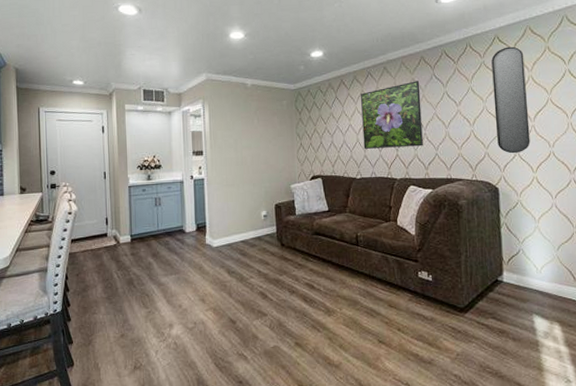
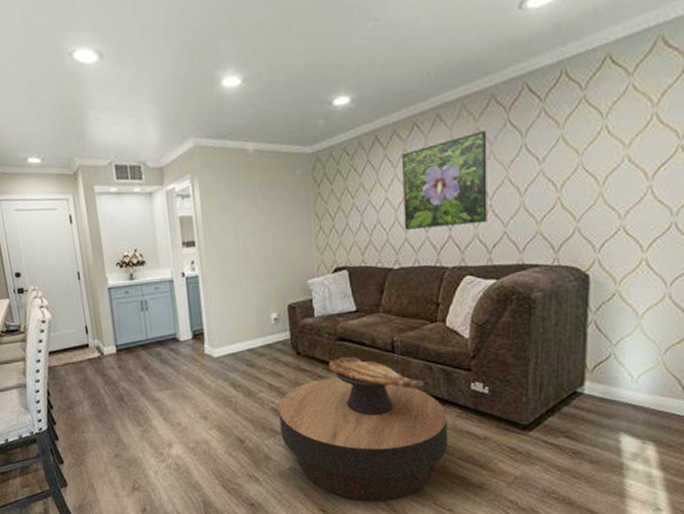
coffee table: none [265,265,403,378] -> present [278,376,448,503]
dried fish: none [307,248,383,300] -> present [329,357,425,416]
home mirror: present [491,46,531,154] -> none [594,69,649,228]

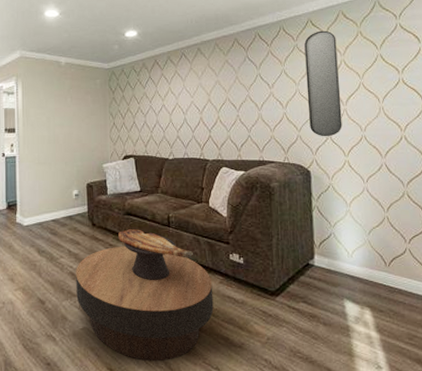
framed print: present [402,130,487,230] -> none [174,62,236,129]
home mirror: none [594,69,649,228] -> present [304,30,342,137]

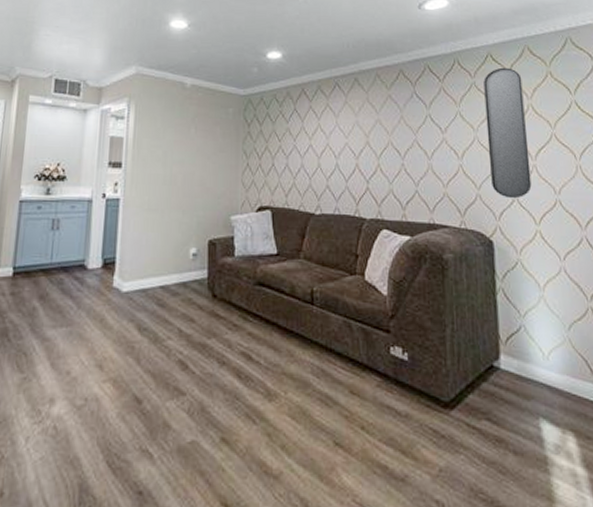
coffee table: present [76,246,214,362] -> none [185,327,368,497]
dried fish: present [118,229,194,281] -> none [246,305,344,379]

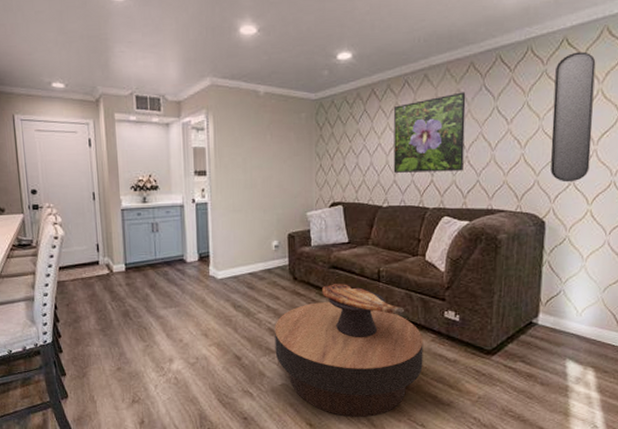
coffee table: none [185,327,368,497] -> present [275,301,424,418]
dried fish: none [246,305,344,379] -> present [322,284,405,338]
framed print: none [325,98,400,180] -> present [393,92,466,173]

